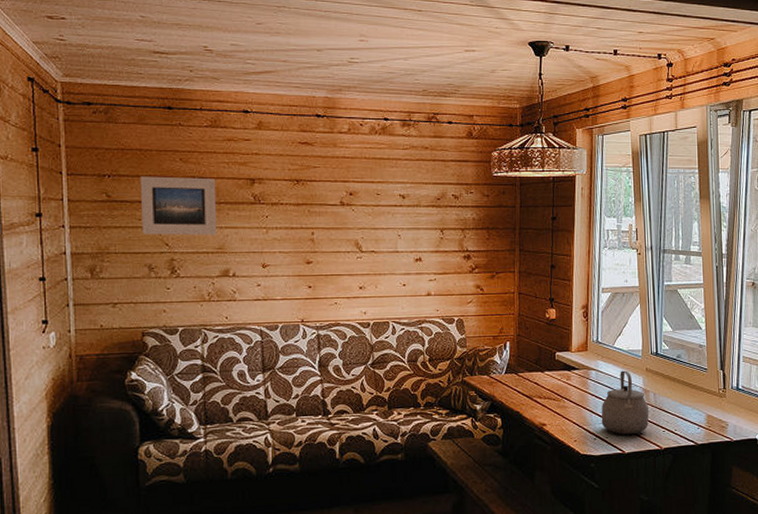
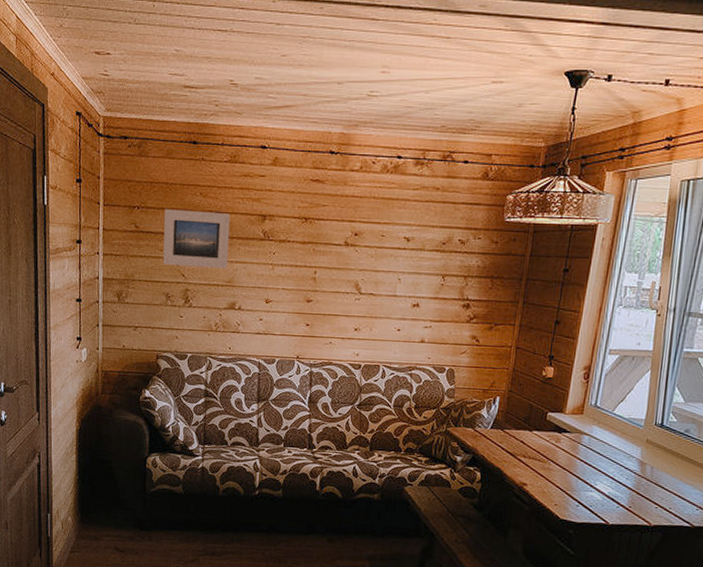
tea kettle: present [601,370,649,435] -> none [587,439,644,507]

